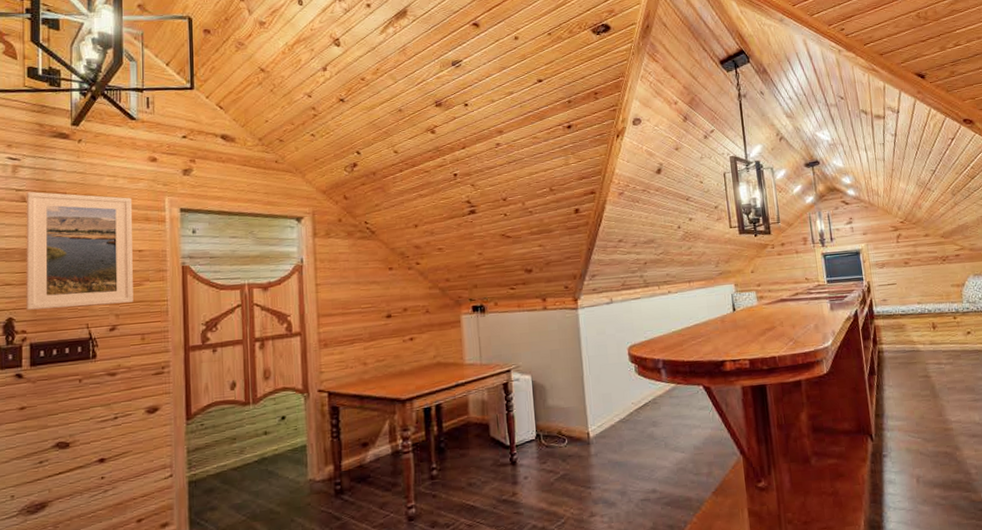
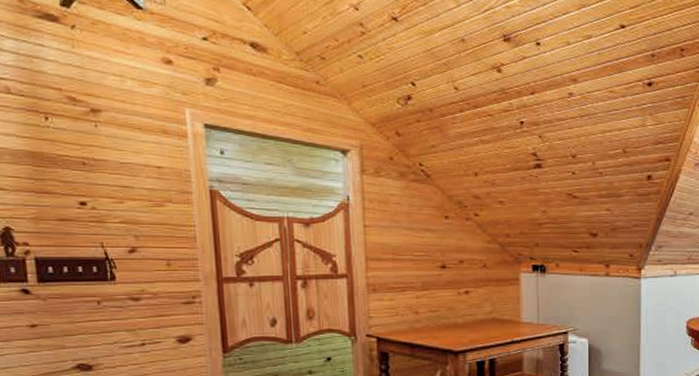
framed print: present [26,191,133,310] -> none [11,81,155,224]

